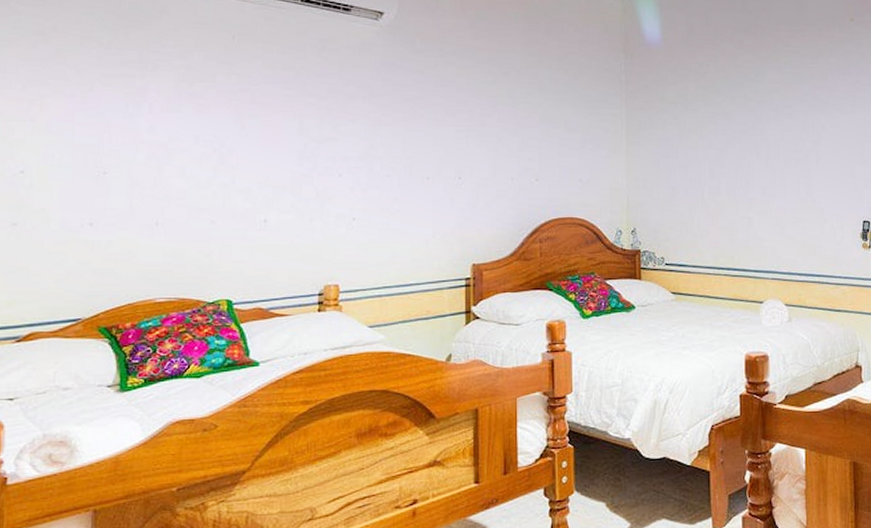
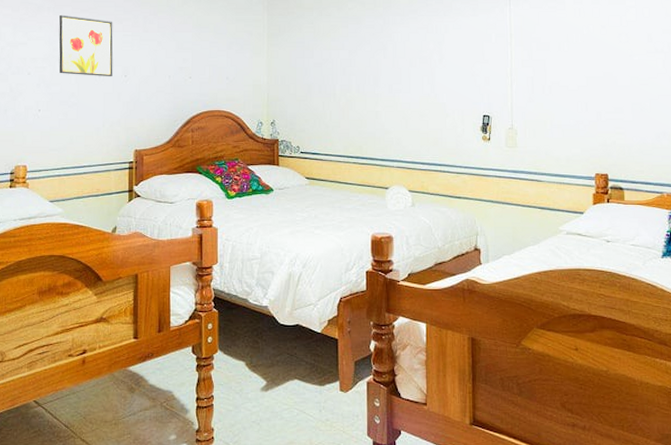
wall art: none [377,105,444,180] -> present [59,14,113,77]

